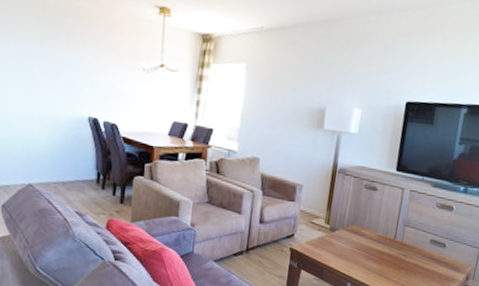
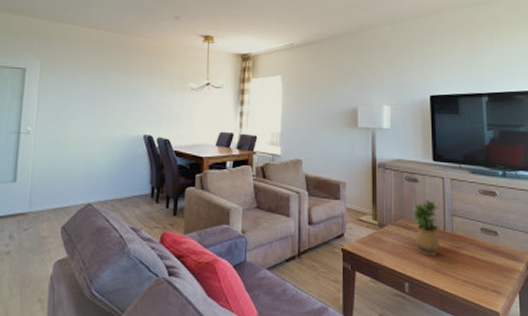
potted plant: none [364,207,393,262] -> present [413,198,440,256]

